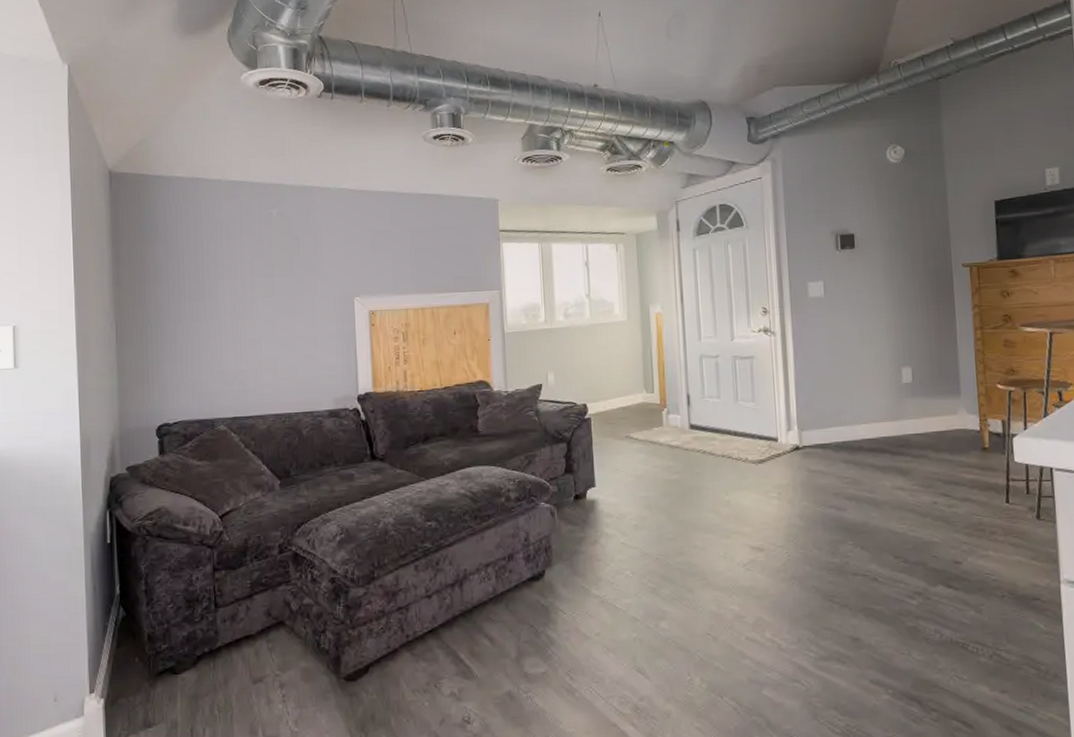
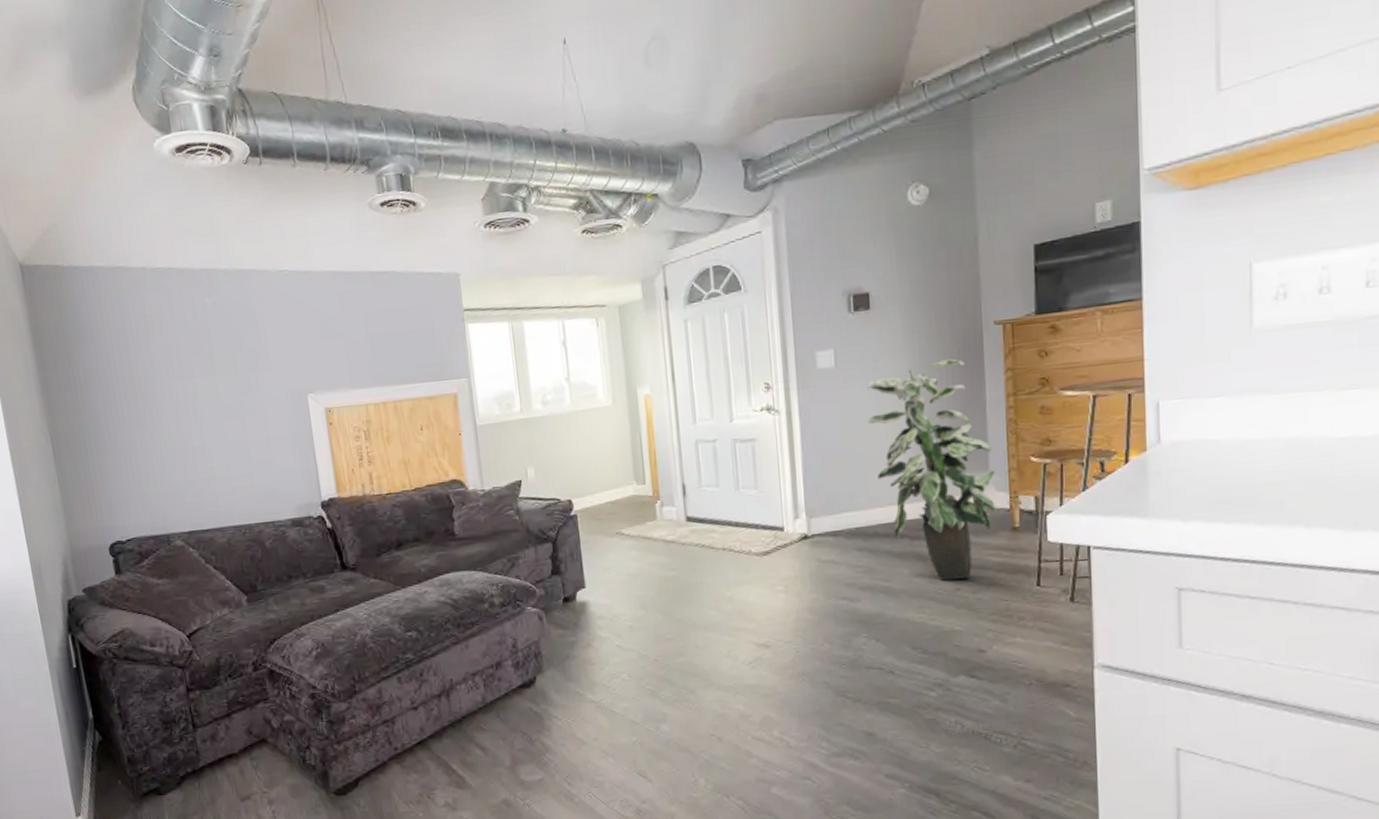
indoor plant: none [852,294,968,494] -> present [867,359,997,581]

